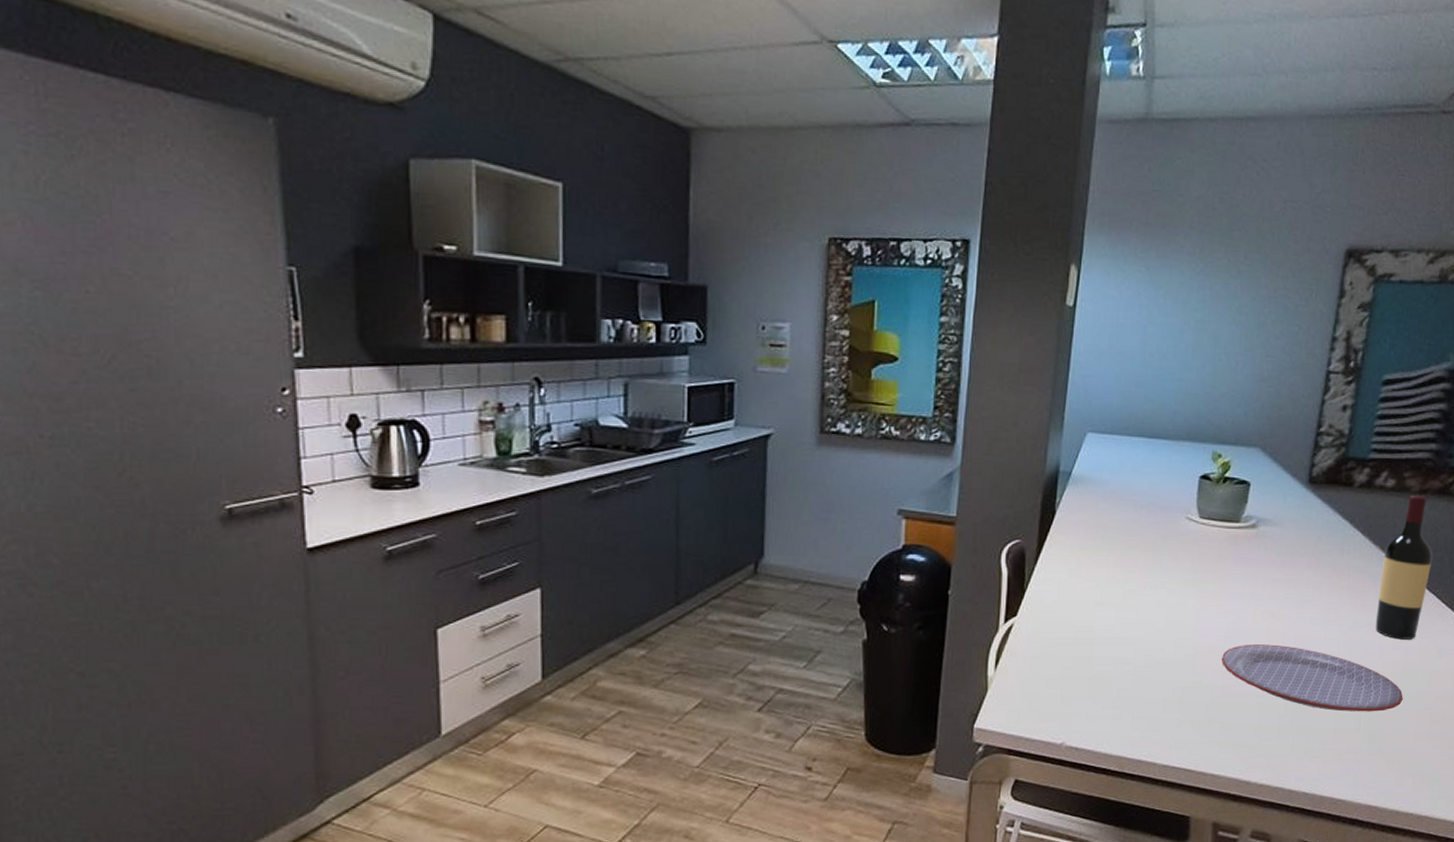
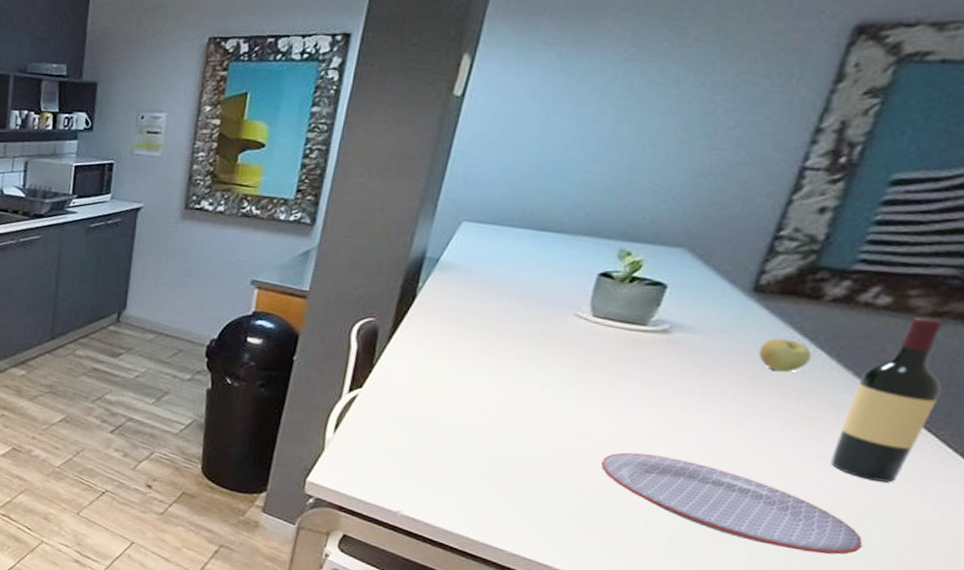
apple: none [1318,523,1352,553] -> present [758,338,812,372]

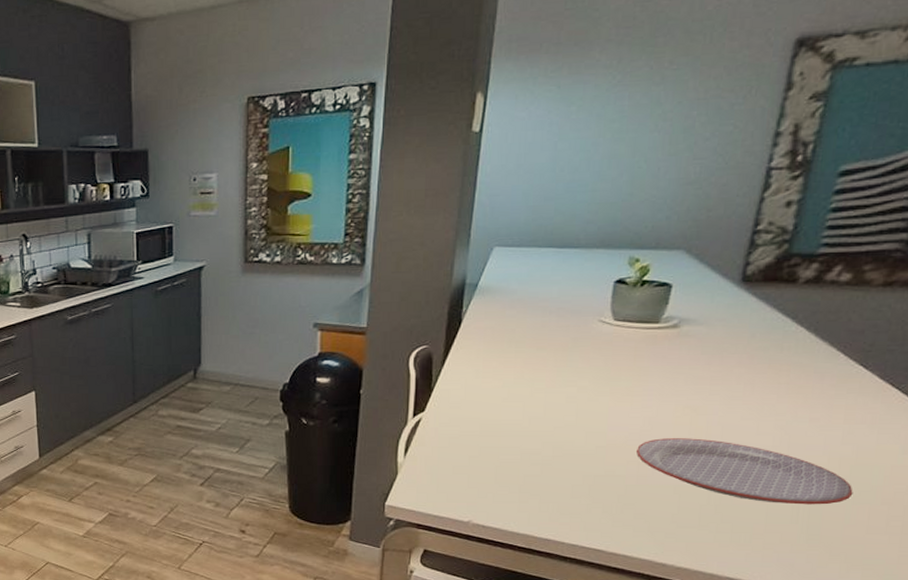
apple: present [758,338,812,372] -> none [752,320,795,350]
wine bottle: present [830,317,943,483] -> none [820,288,899,435]

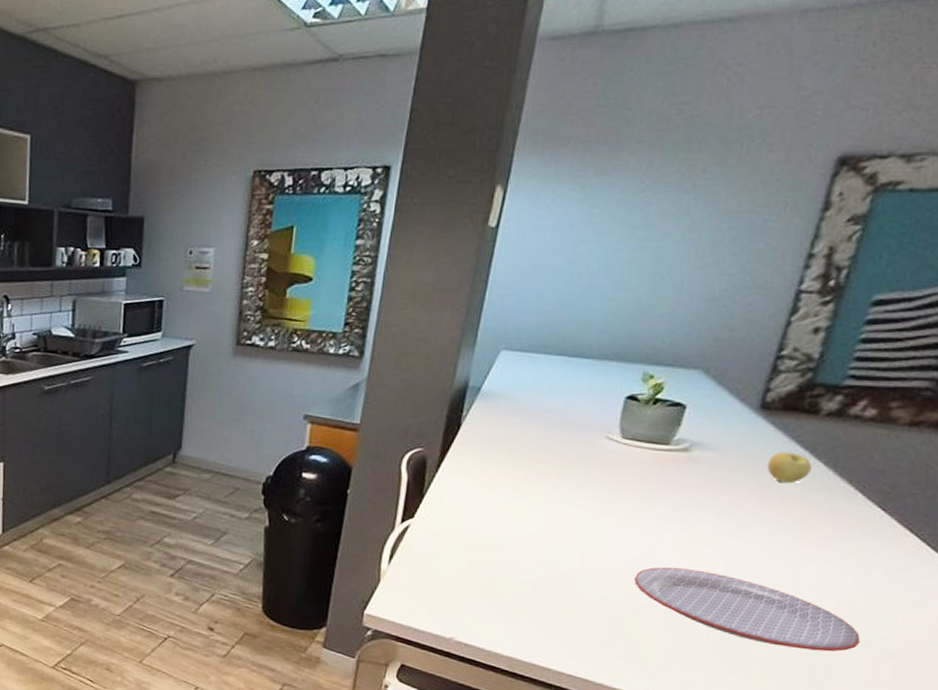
apple: none [752,320,795,350] -> present [766,451,812,484]

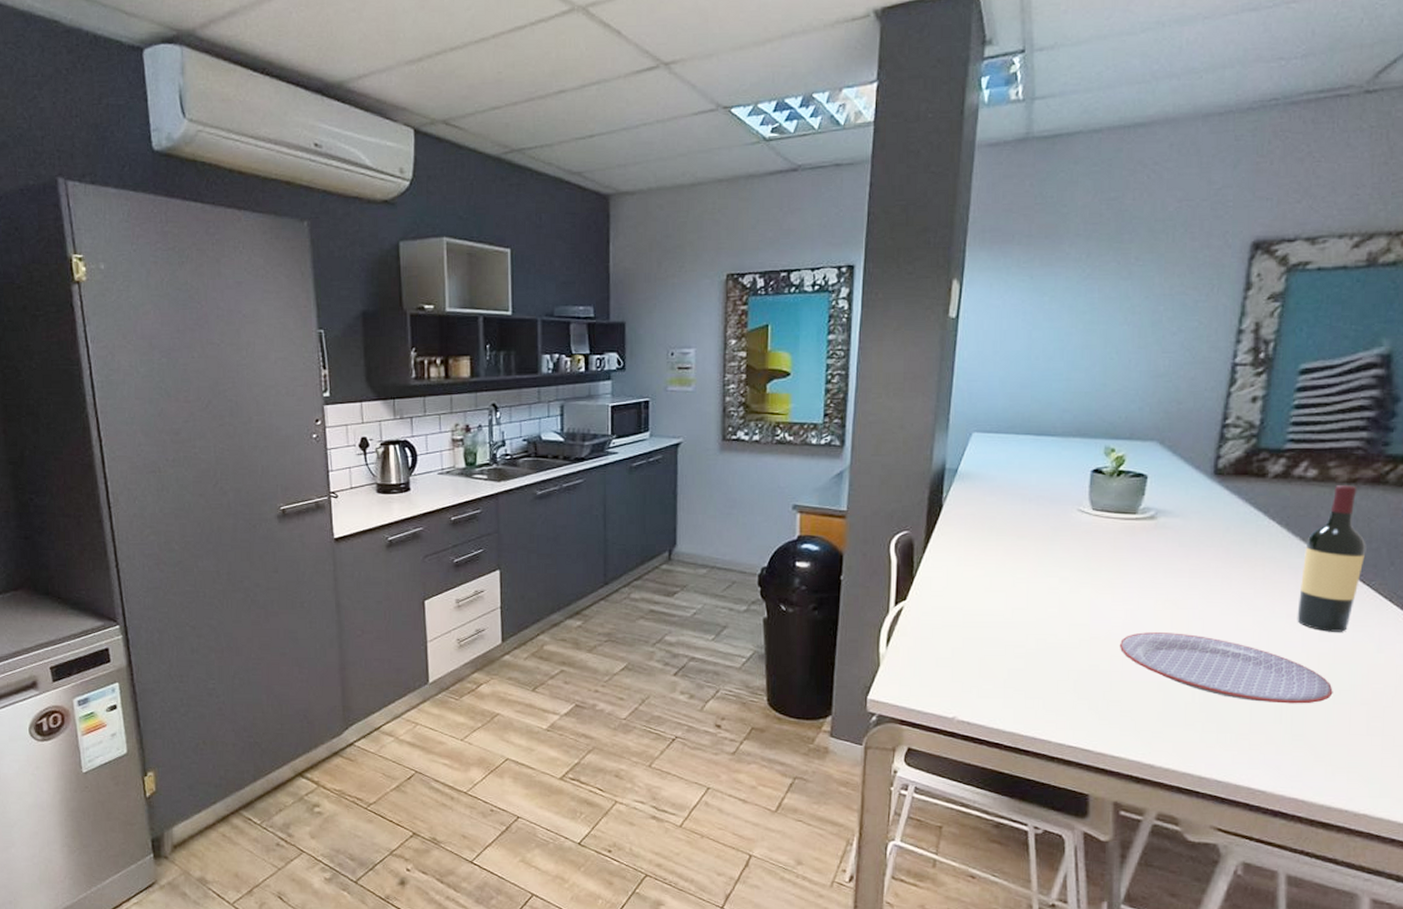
apple: present [766,451,812,484] -> none [1227,514,1267,544]
wine bottle: none [831,427,921,581] -> present [1297,485,1366,632]

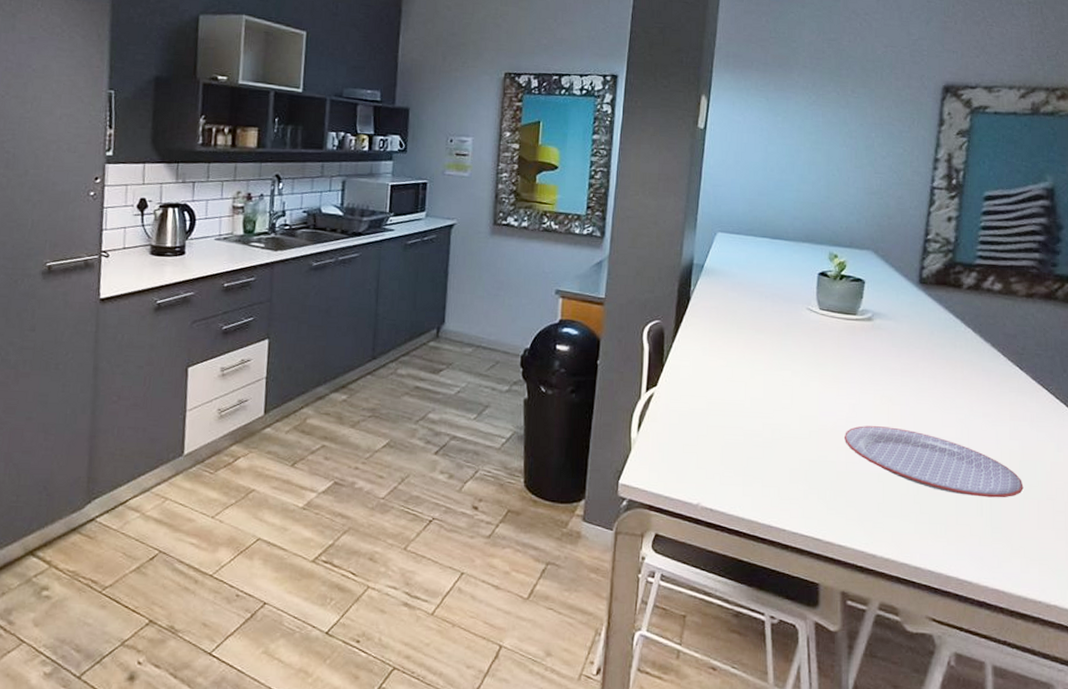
wine bottle: present [1297,485,1366,632] -> none [991,299,1044,432]

